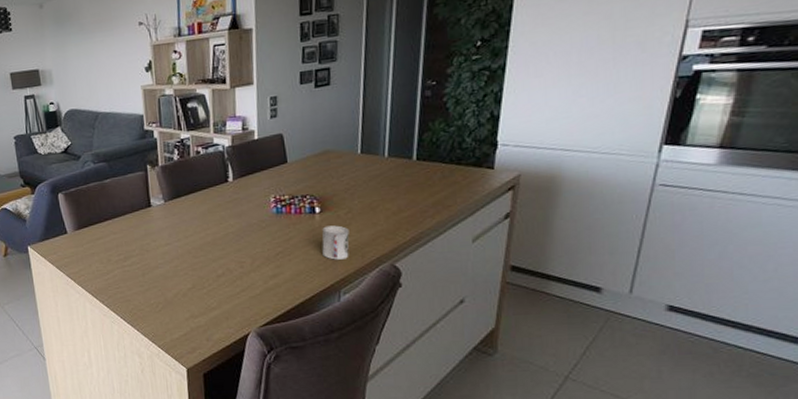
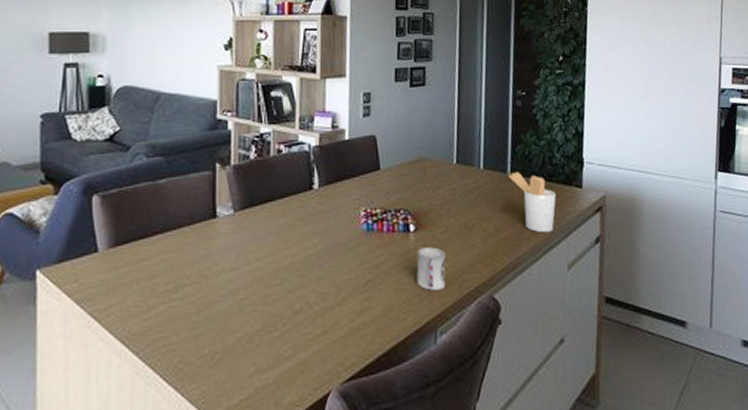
utensil holder: none [413,157,464,211] -> present [508,171,556,233]

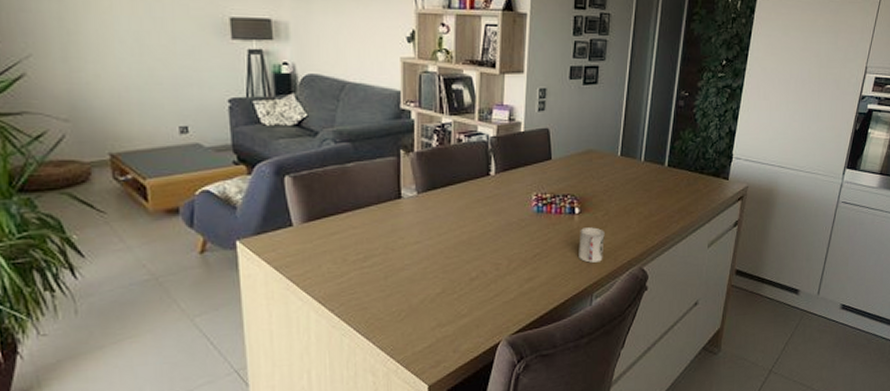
utensil holder: present [508,171,556,233] -> none [665,164,705,217]

